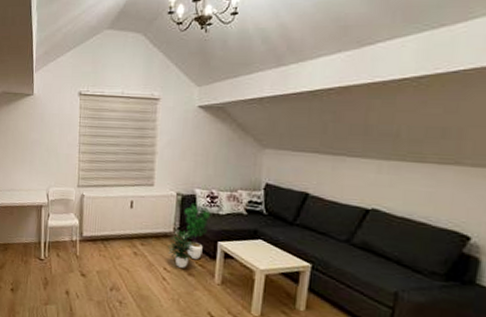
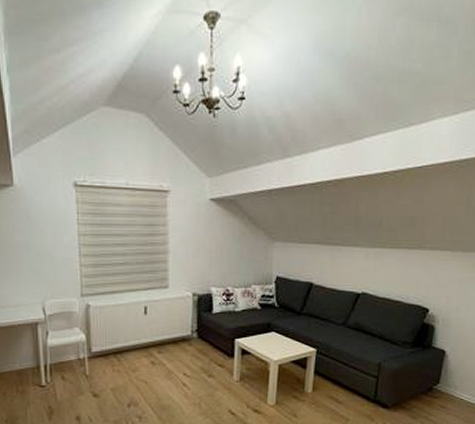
potted plant: present [167,202,211,268] -> none [186,301,228,371]

